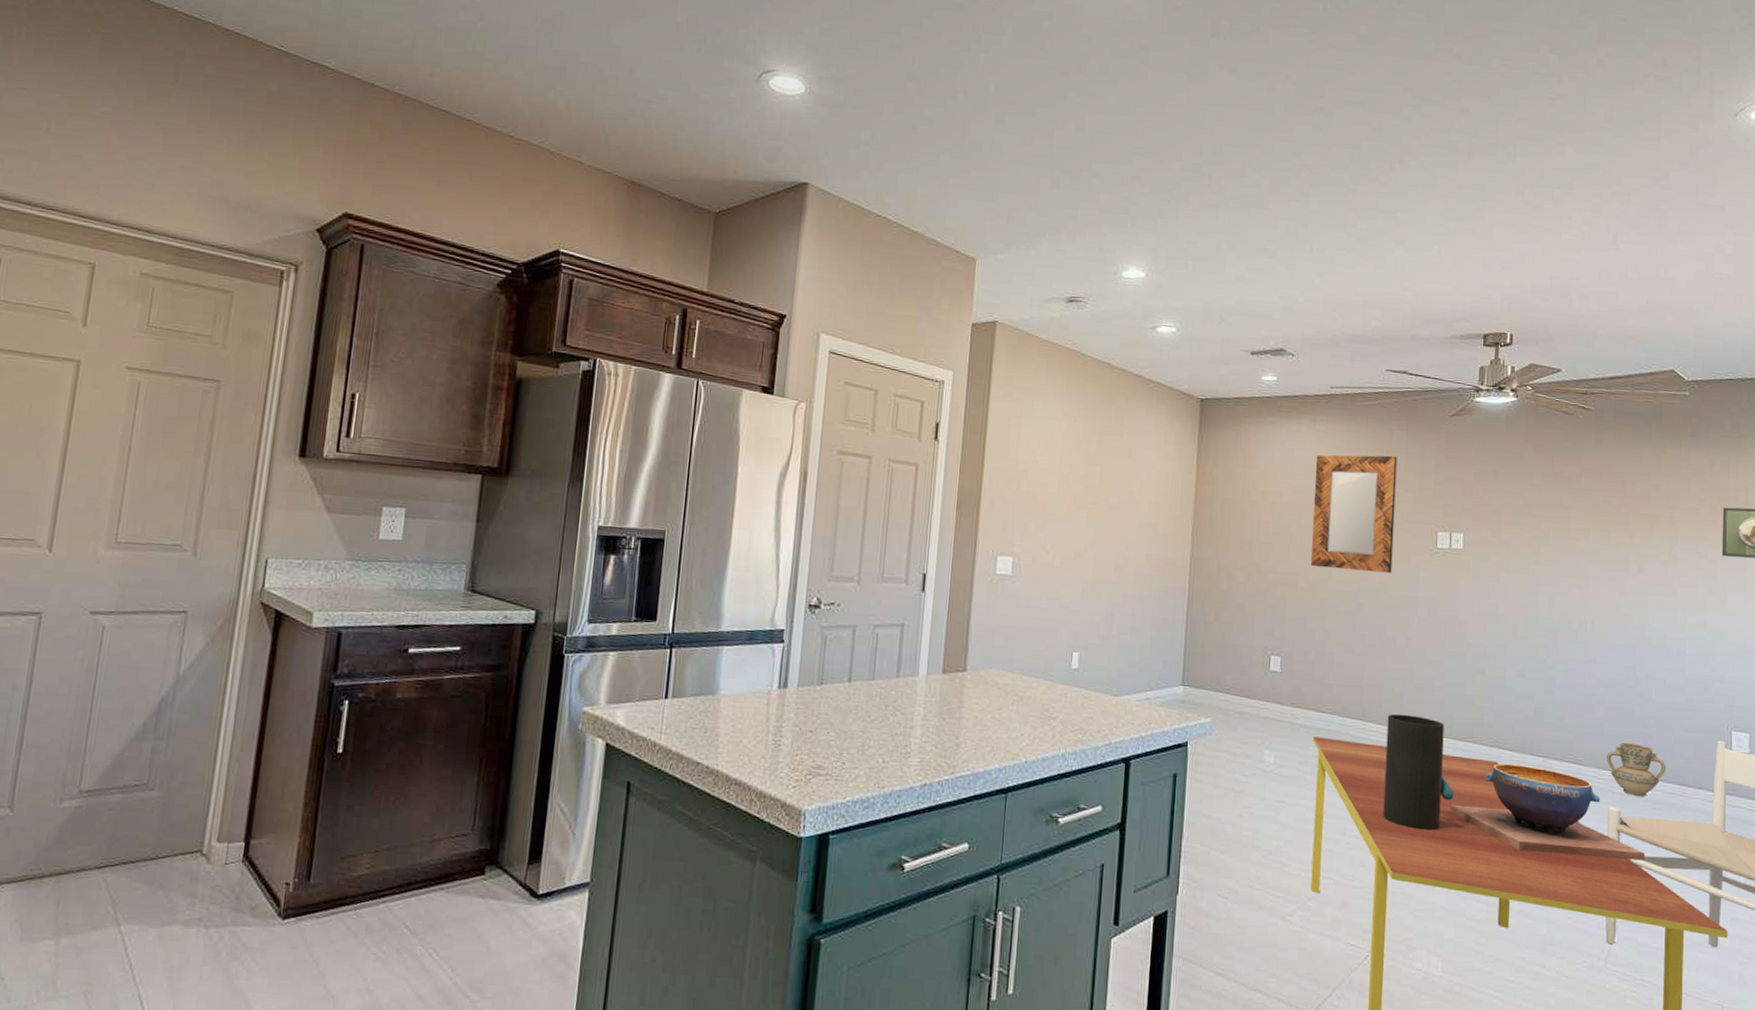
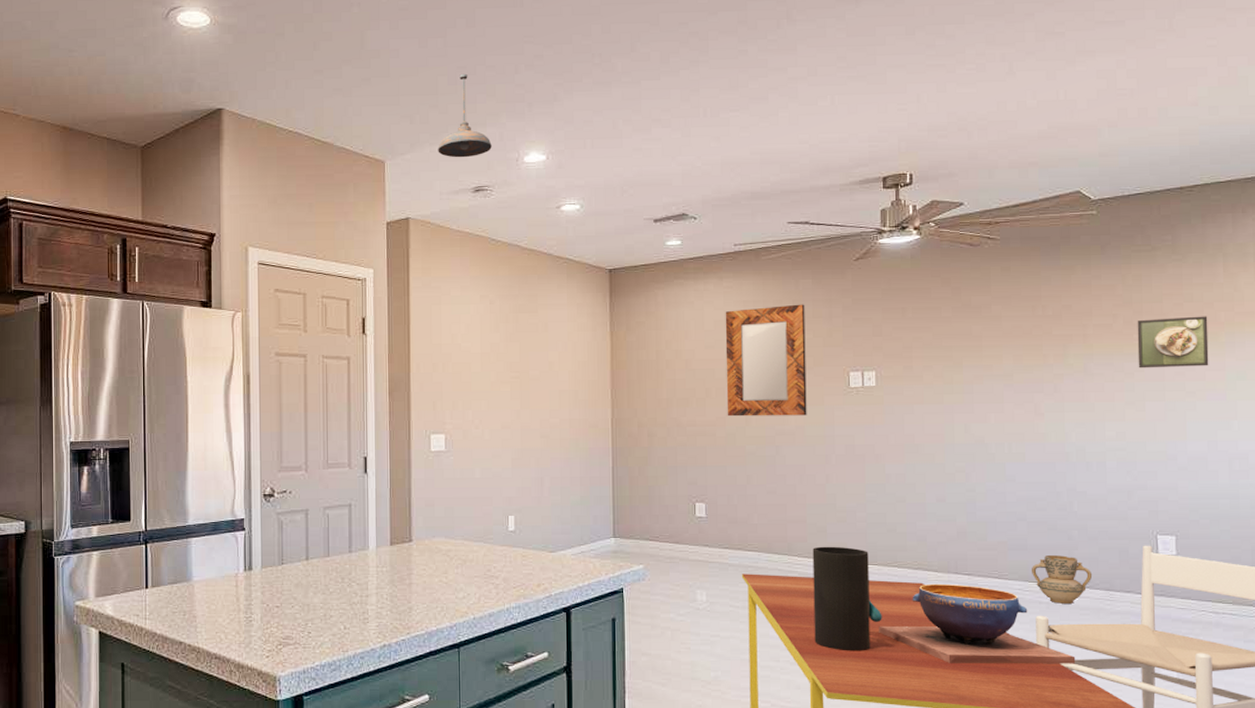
pendant light: none [1033,177,1090,265] -> present [438,73,492,158]

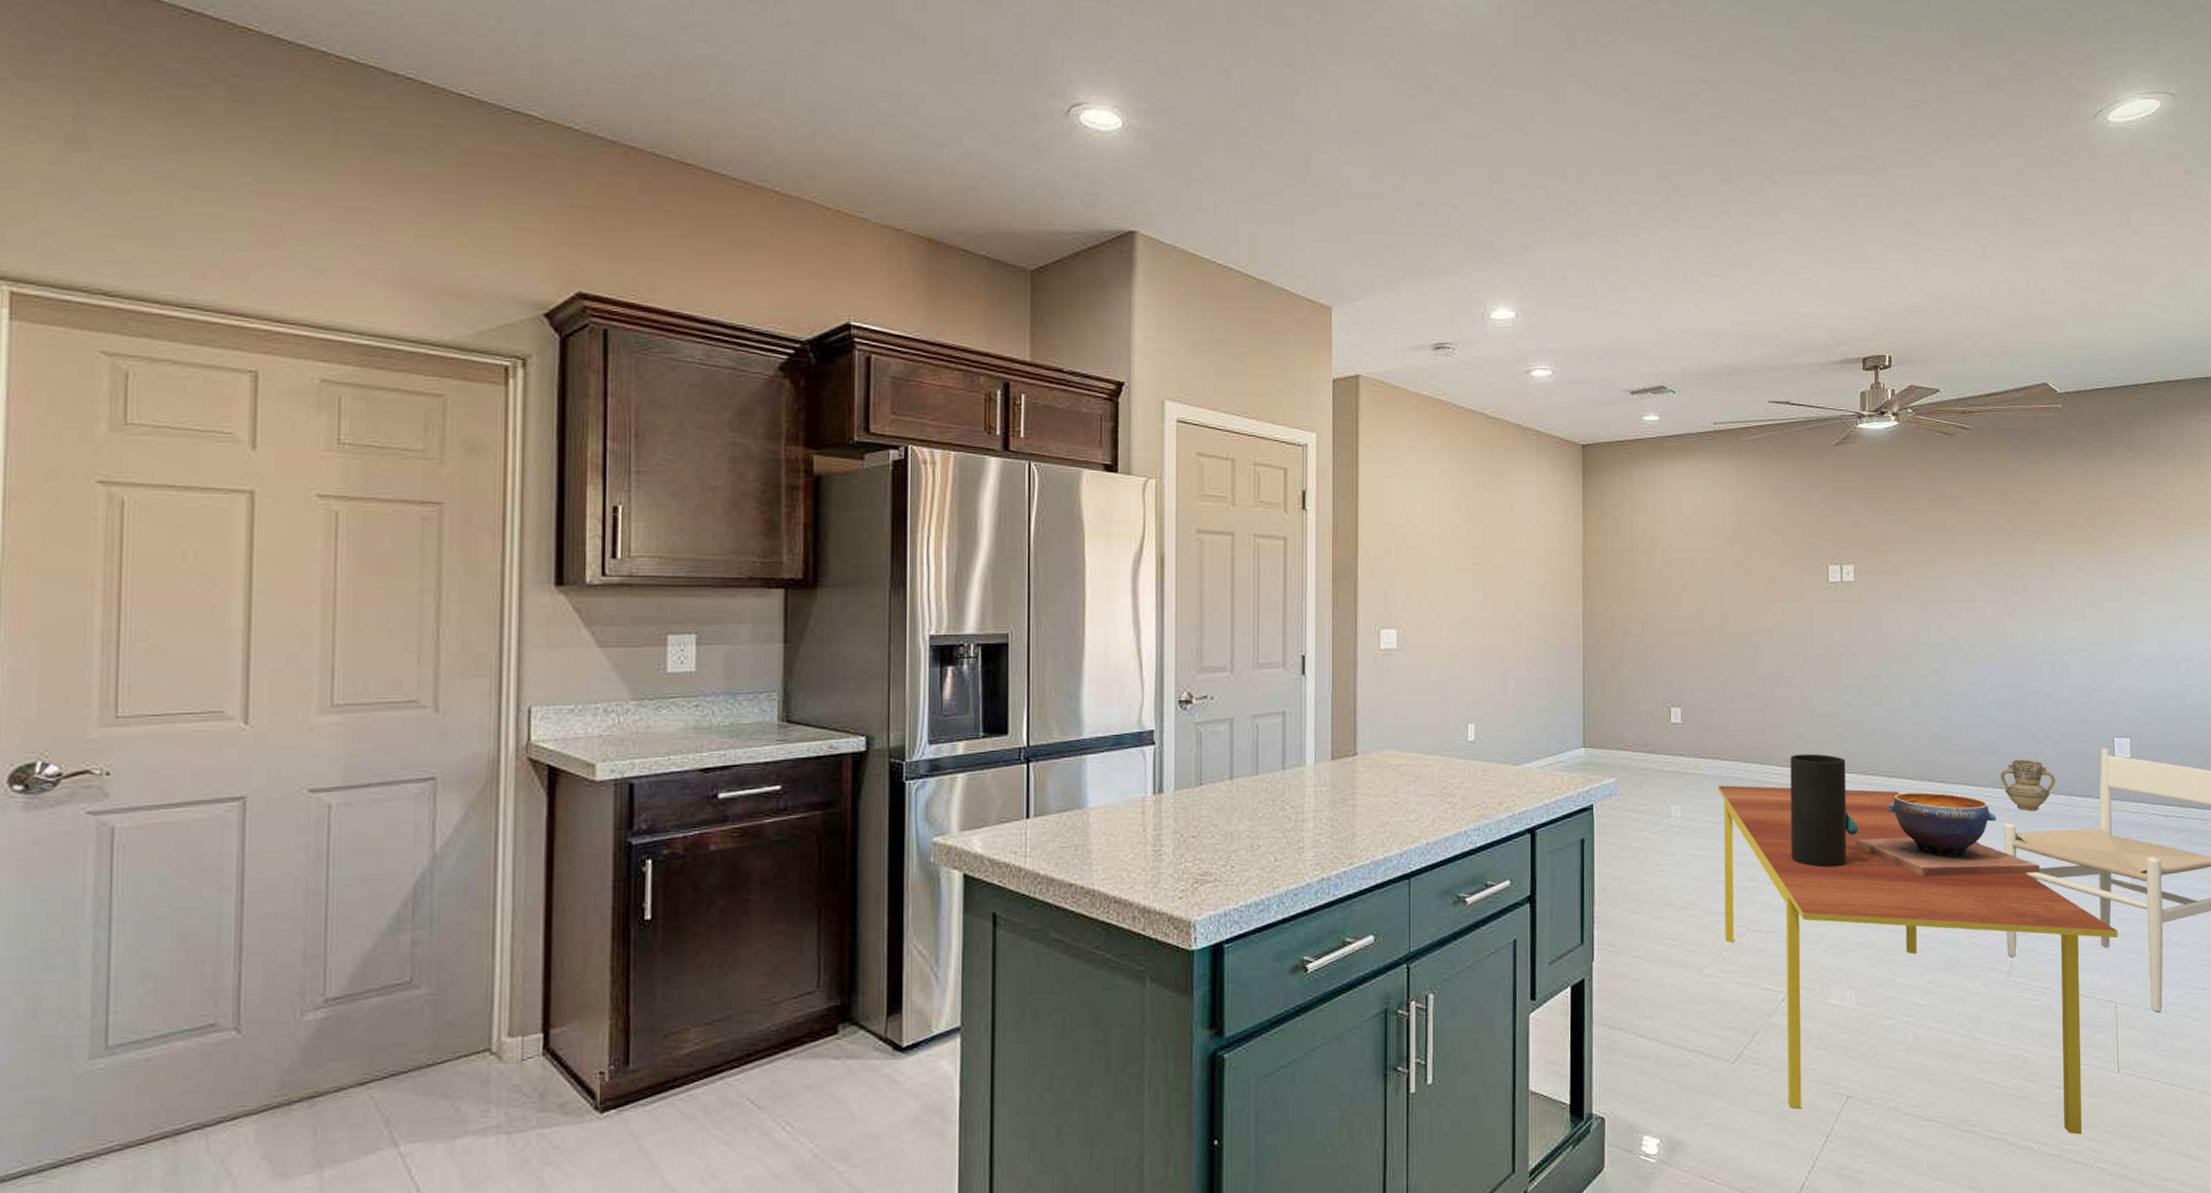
pendant light: present [438,73,492,158] -> none [1393,212,1455,309]
home mirror: present [725,304,807,417] -> none [1704,490,1786,612]
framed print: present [1137,316,1209,369] -> none [2097,515,2160,567]

